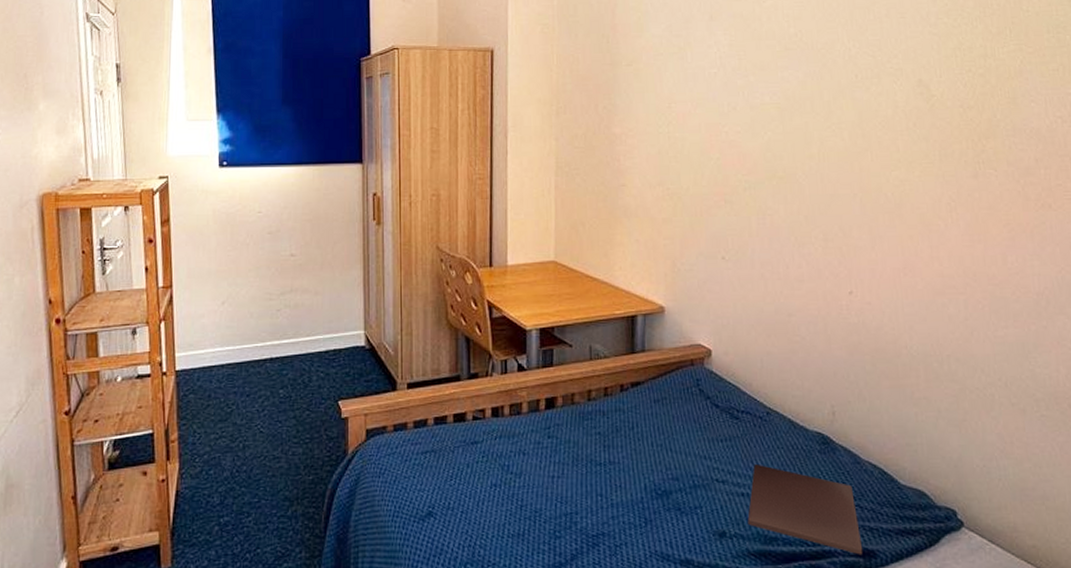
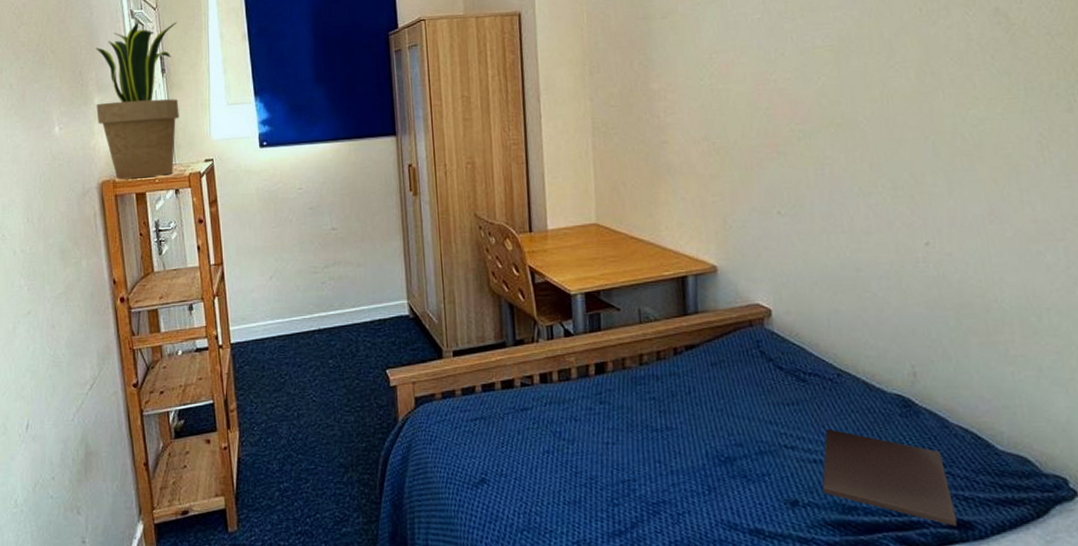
potted plant: none [41,26,137,193] -> present [96,21,179,180]

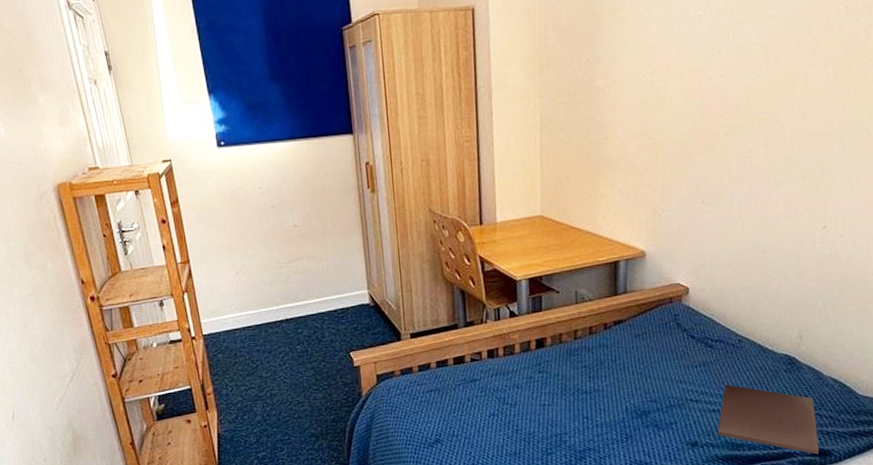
potted plant: present [96,21,179,180] -> none [33,13,132,182]

